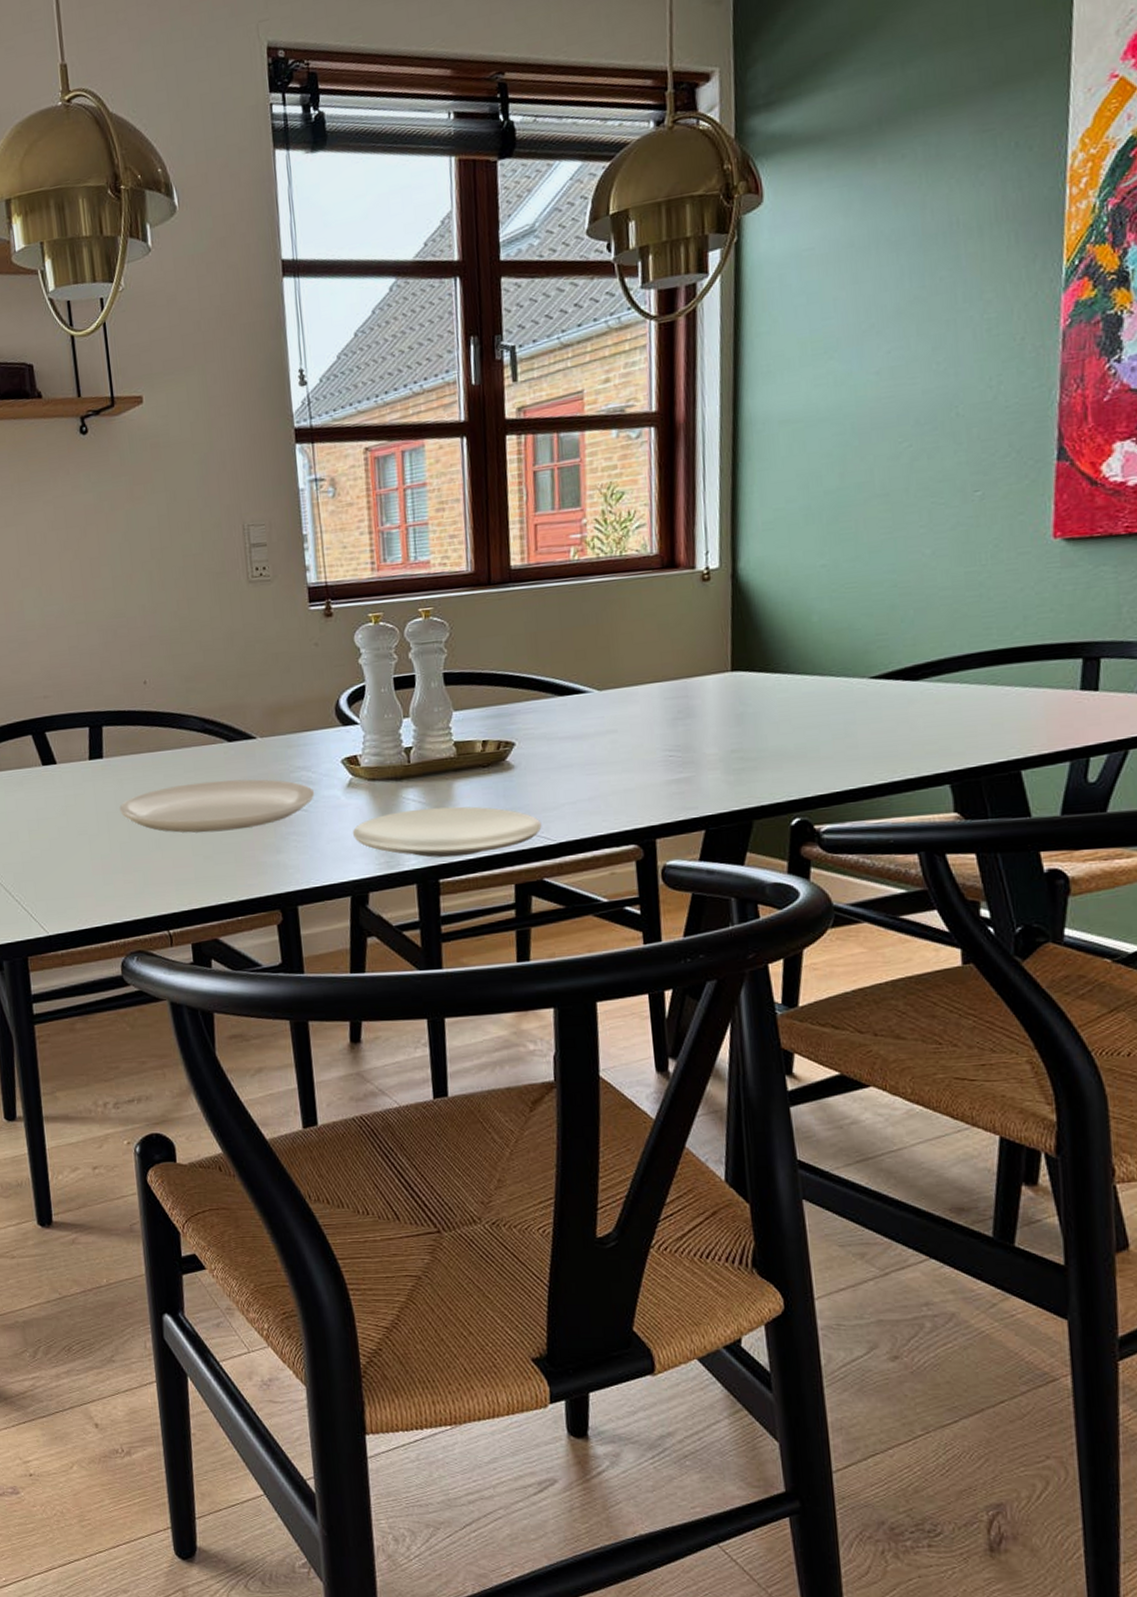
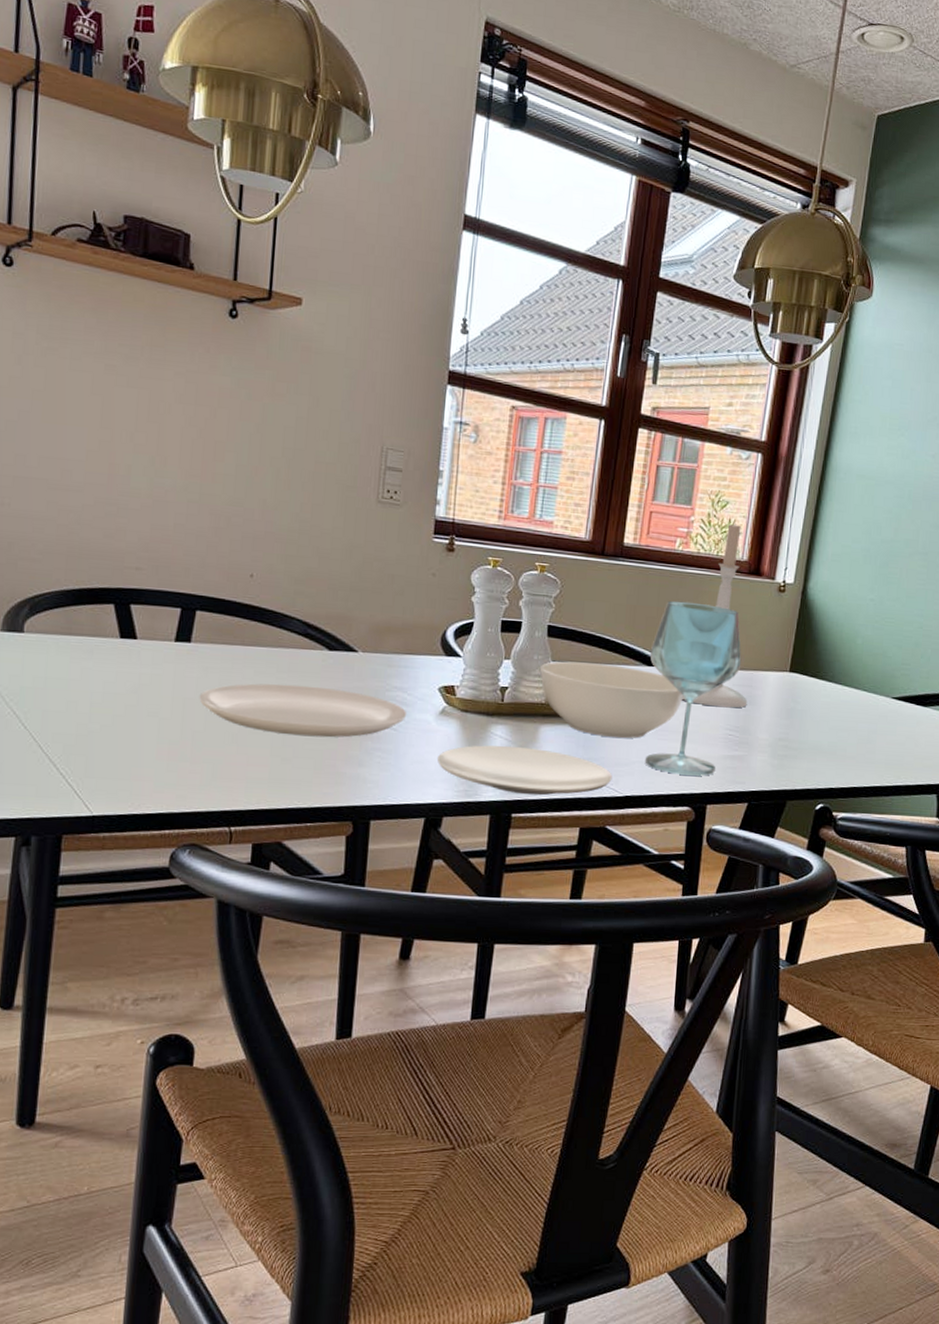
bowl: none [442,701,608,782] -> present [539,661,684,739]
wine glass: none [560,613,671,811] -> present [644,600,742,776]
candlestick: none [606,513,686,728] -> present [682,522,748,708]

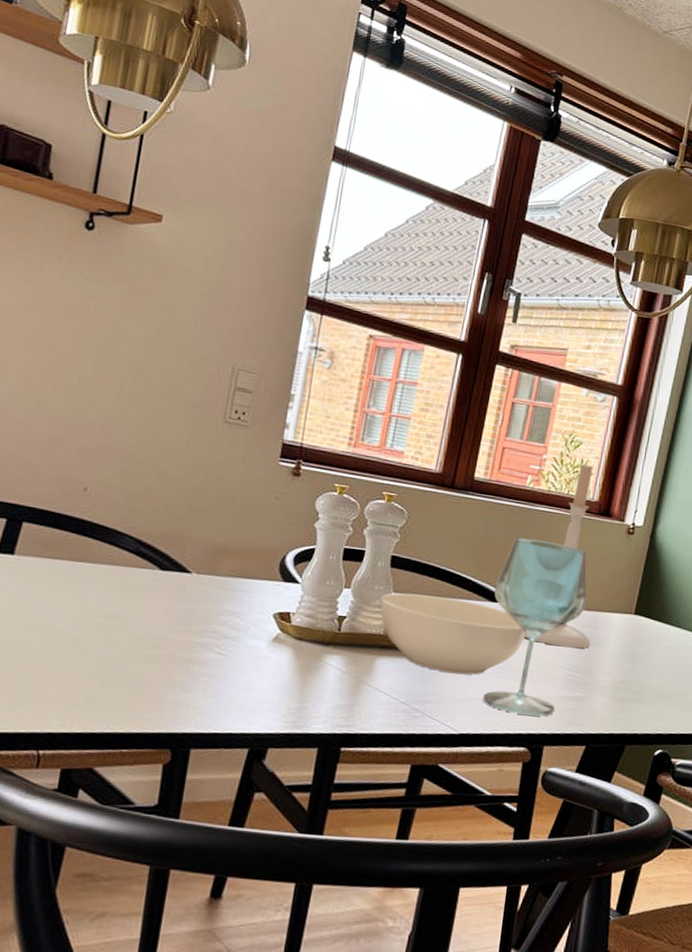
plate: present [199,683,407,738] -> none [17,600,239,661]
plate: present [436,745,613,796] -> none [266,675,449,730]

